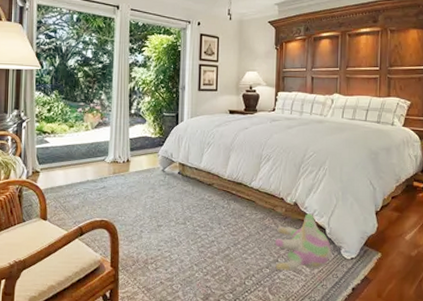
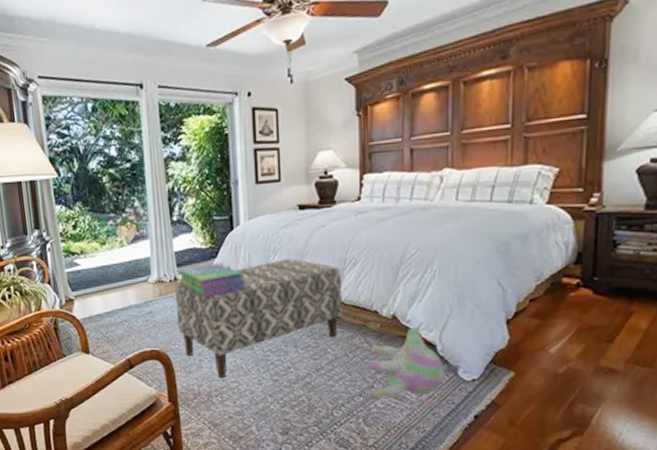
bench: none [126,151,258,248] -> present [174,259,342,379]
stack of books: none [131,151,185,178] -> present [179,264,247,297]

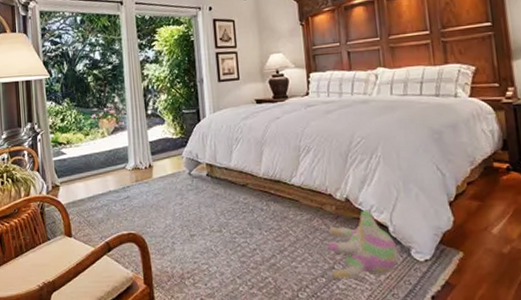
bench: present [174,259,342,379] -> none [149,147,300,261]
stack of books: present [179,264,247,297] -> none [153,152,214,182]

